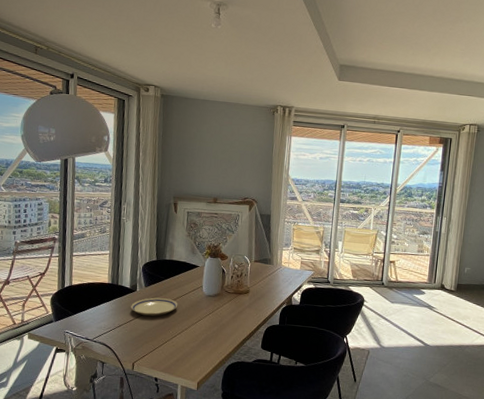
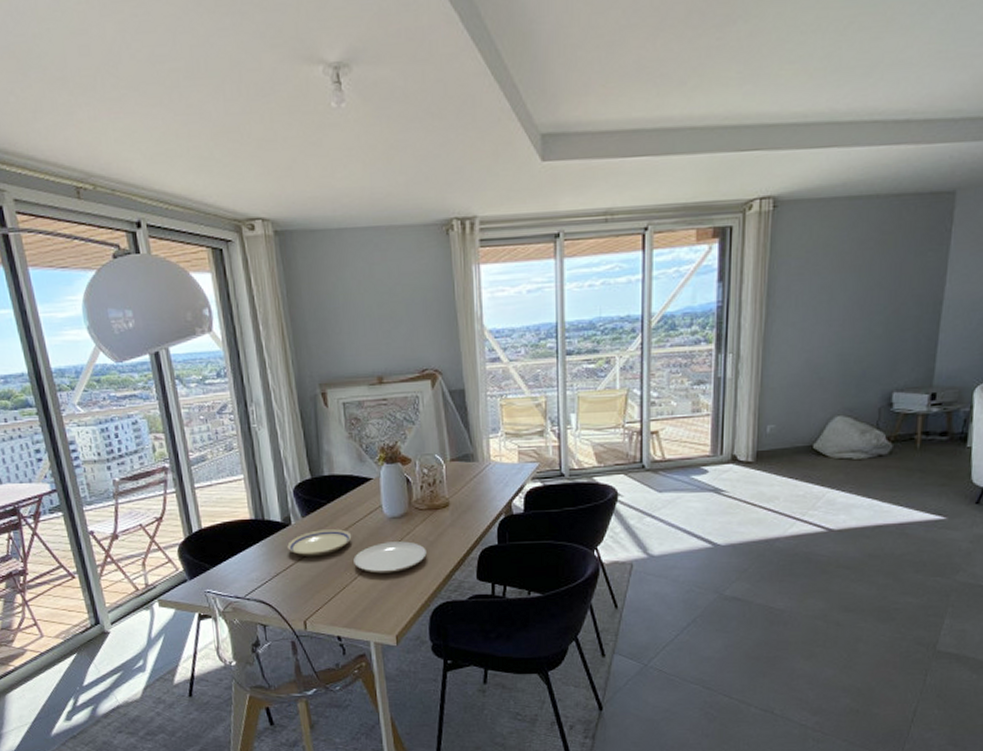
plate: none [176,312,229,336] -> present [353,541,427,574]

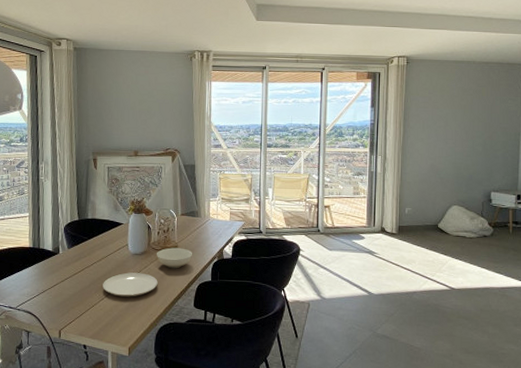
plate: present [287,529,352,557] -> none [54,259,104,280]
bowl: none [422,504,470,533] -> present [157,247,192,269]

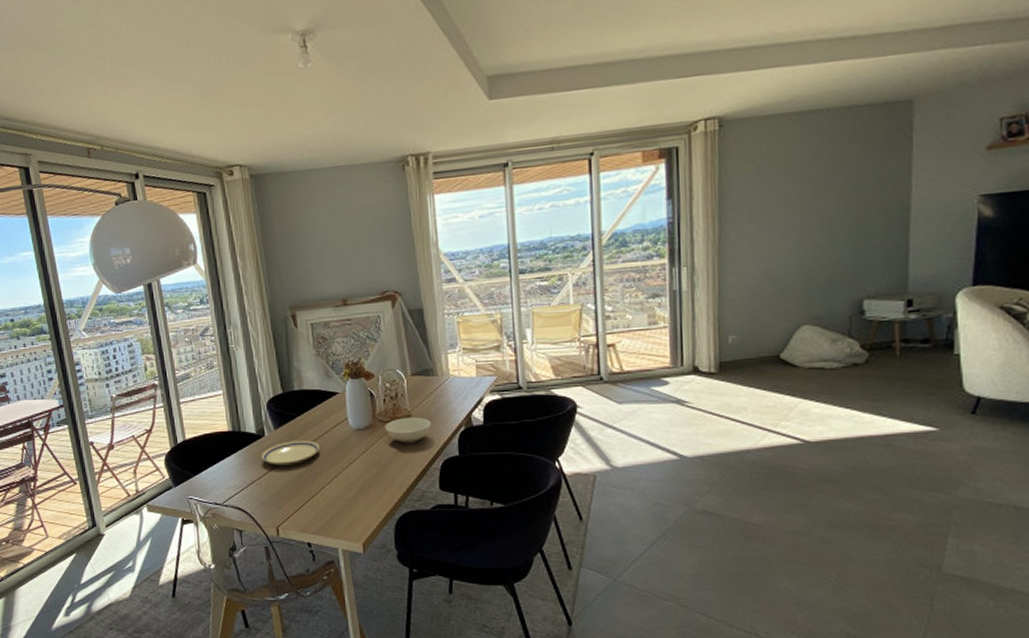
plate: none [54,259,104,280] -> present [261,440,320,467]
plate: present [103,272,158,297] -> none [322,452,391,483]

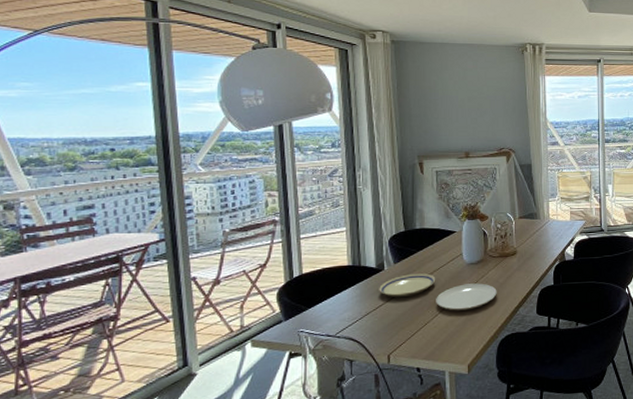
plate: none [322,452,391,483] -> present [436,283,497,311]
bowl: present [385,417,431,444] -> none [494,253,532,276]

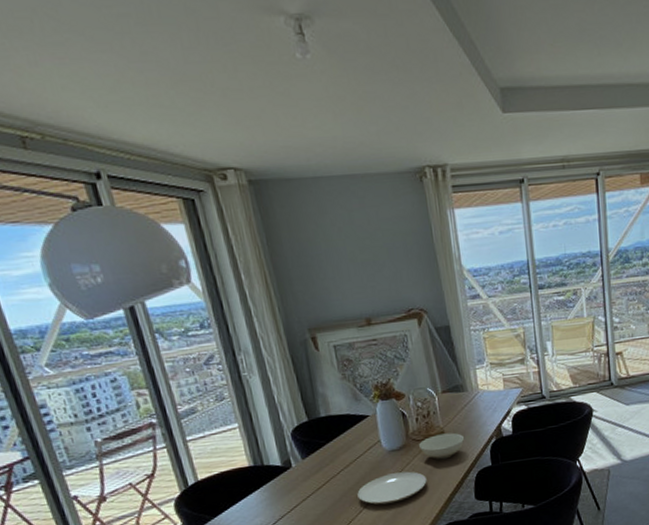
plate: present [379,273,436,298] -> none [289,466,354,497]
bowl: none [494,253,532,276] -> present [419,432,464,460]

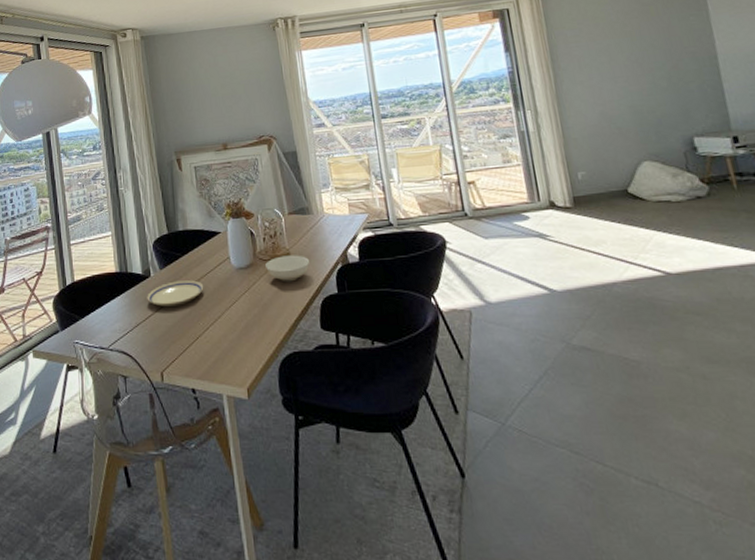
plate: none [289,466,354,497] -> present [147,280,204,308]
plate: present [357,471,427,505] -> none [206,291,272,324]

